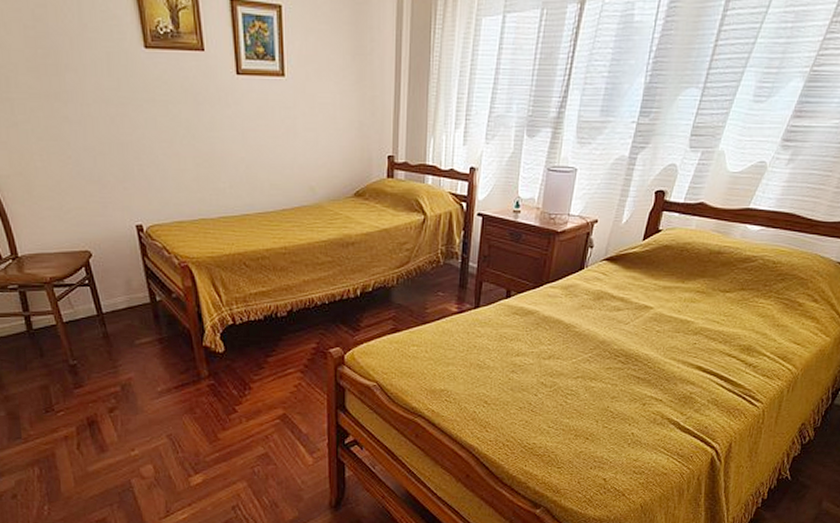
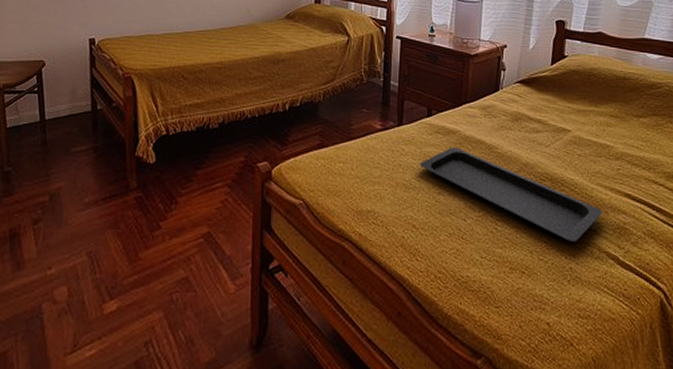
serving tray: none [495,328,672,410] -> present [420,147,603,241]

